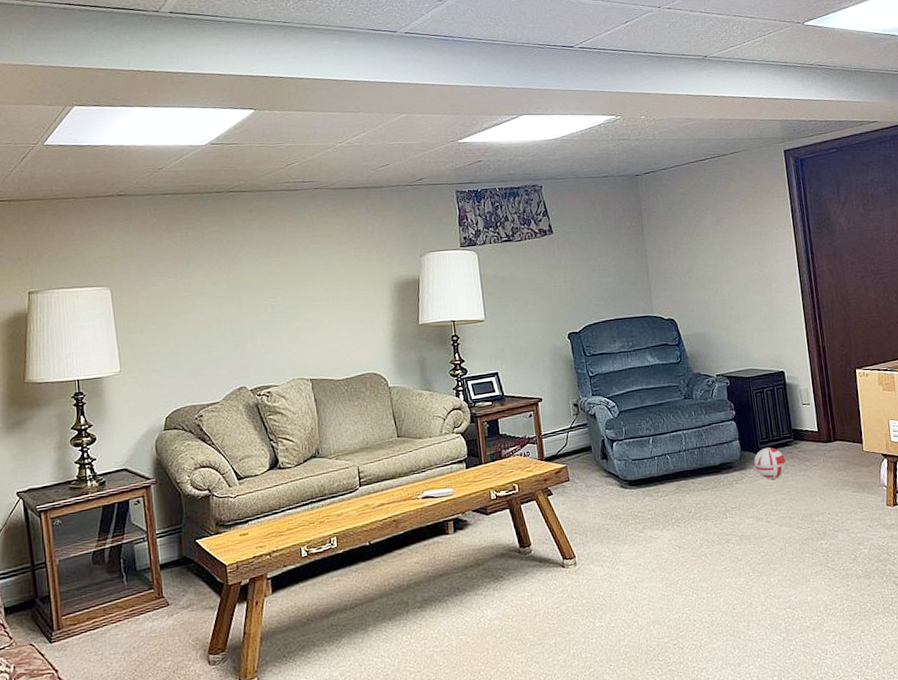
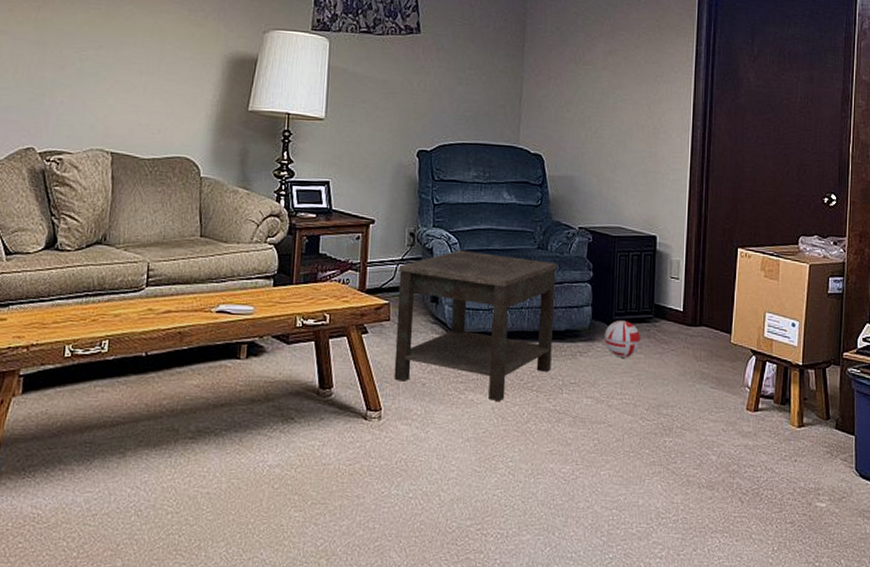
side table: none [569,408,714,534] -> present [394,250,557,402]

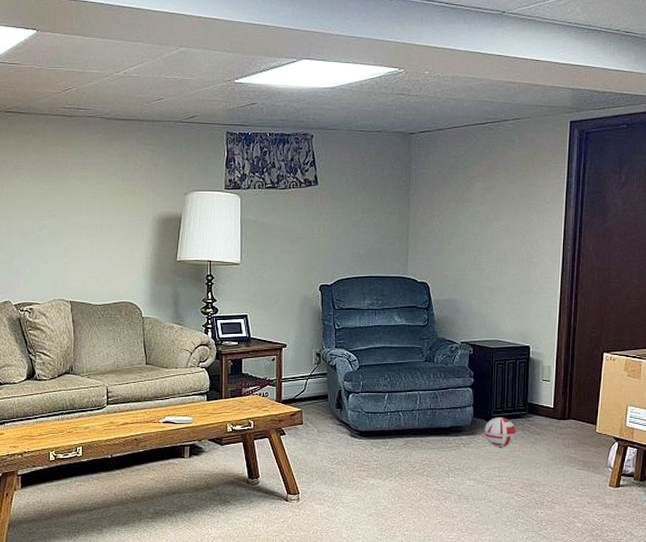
side table: present [394,250,557,402] -> none [308,365,442,485]

